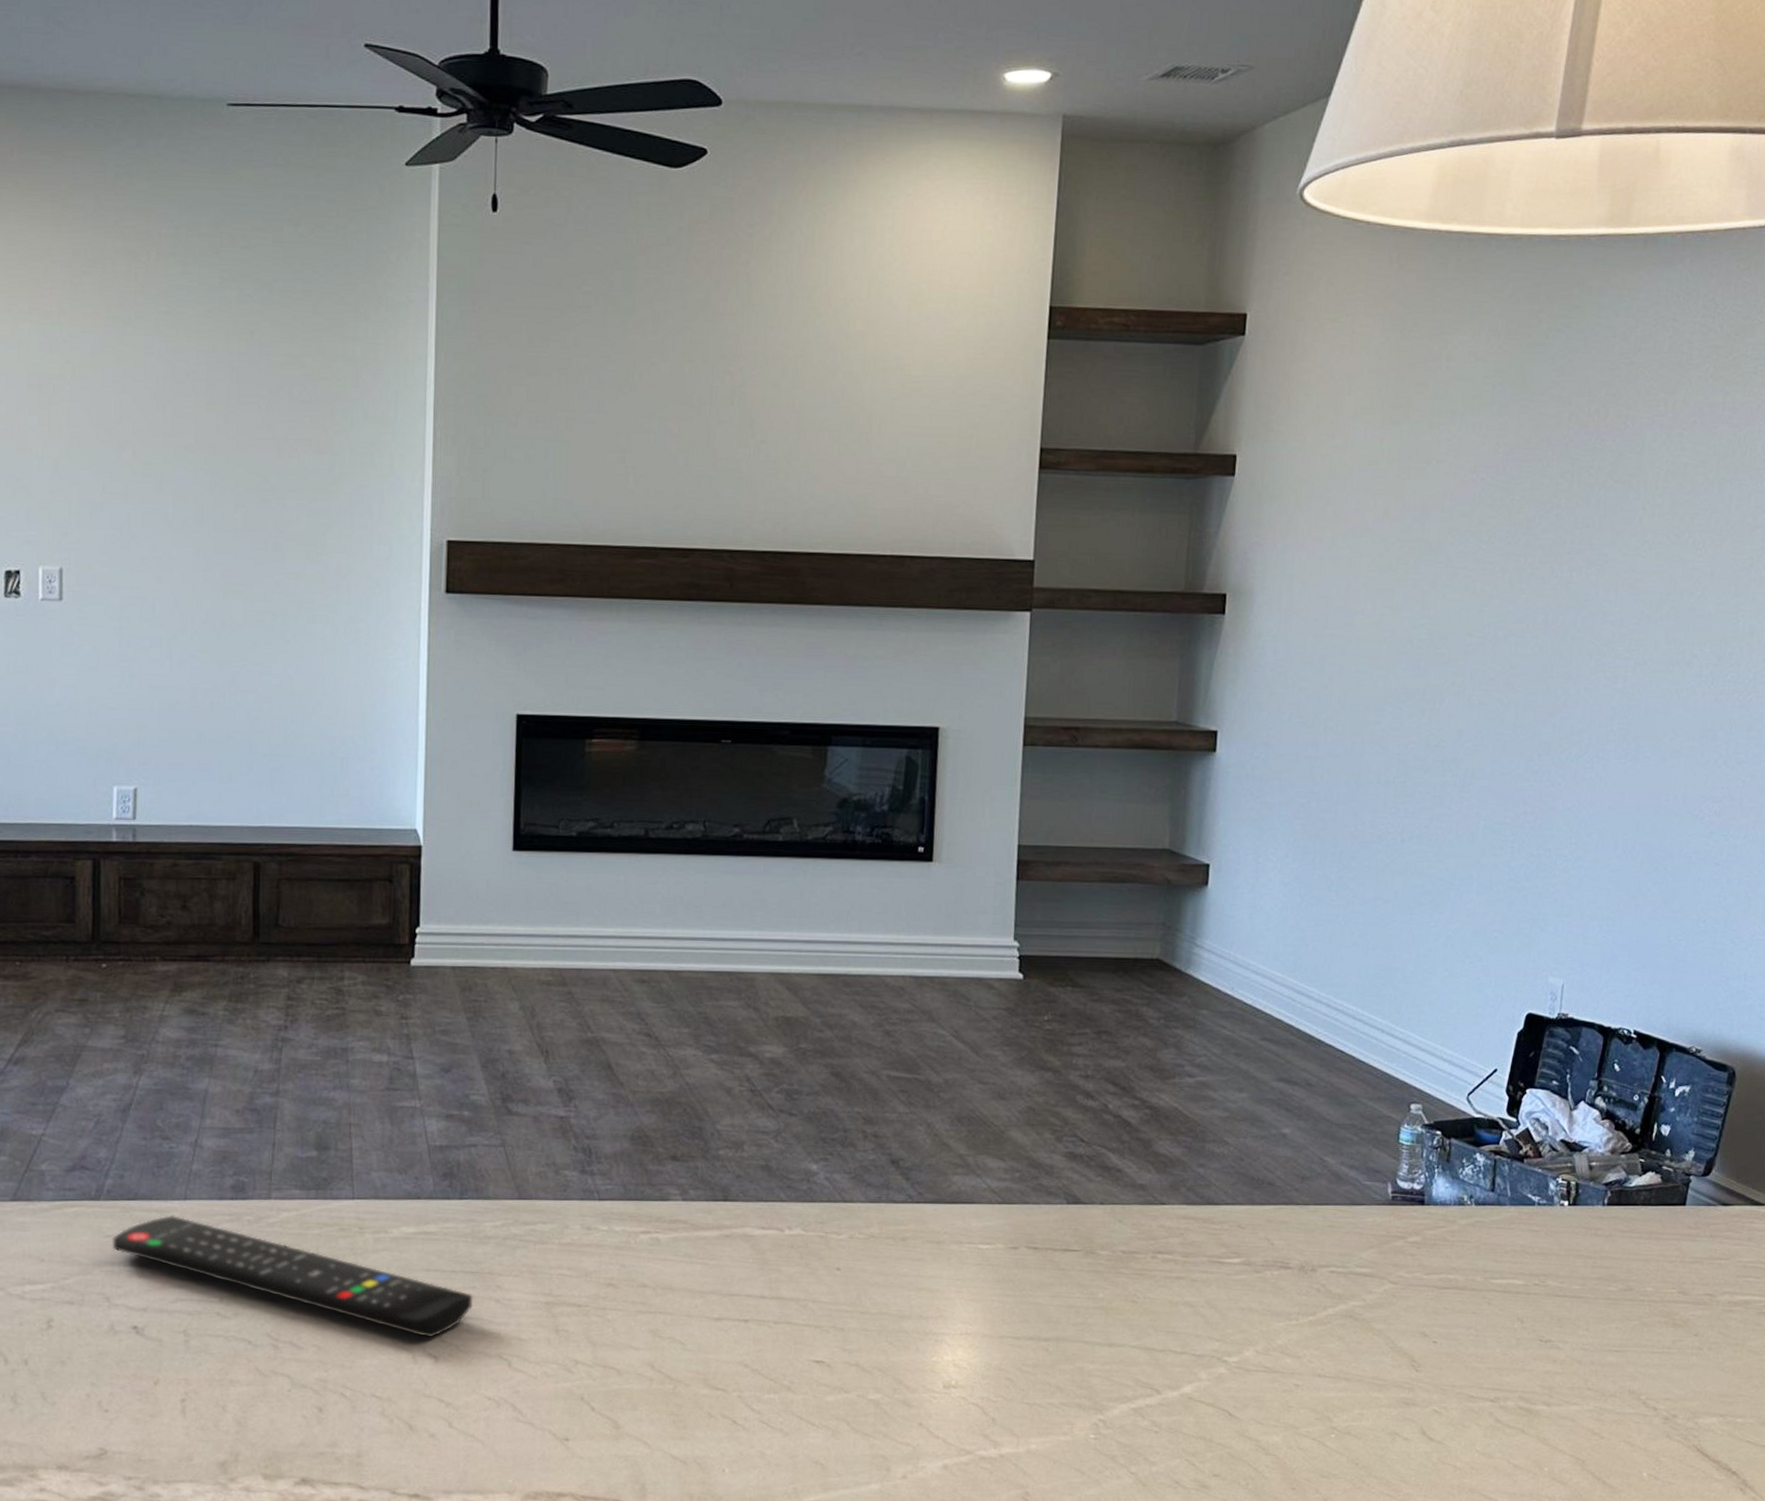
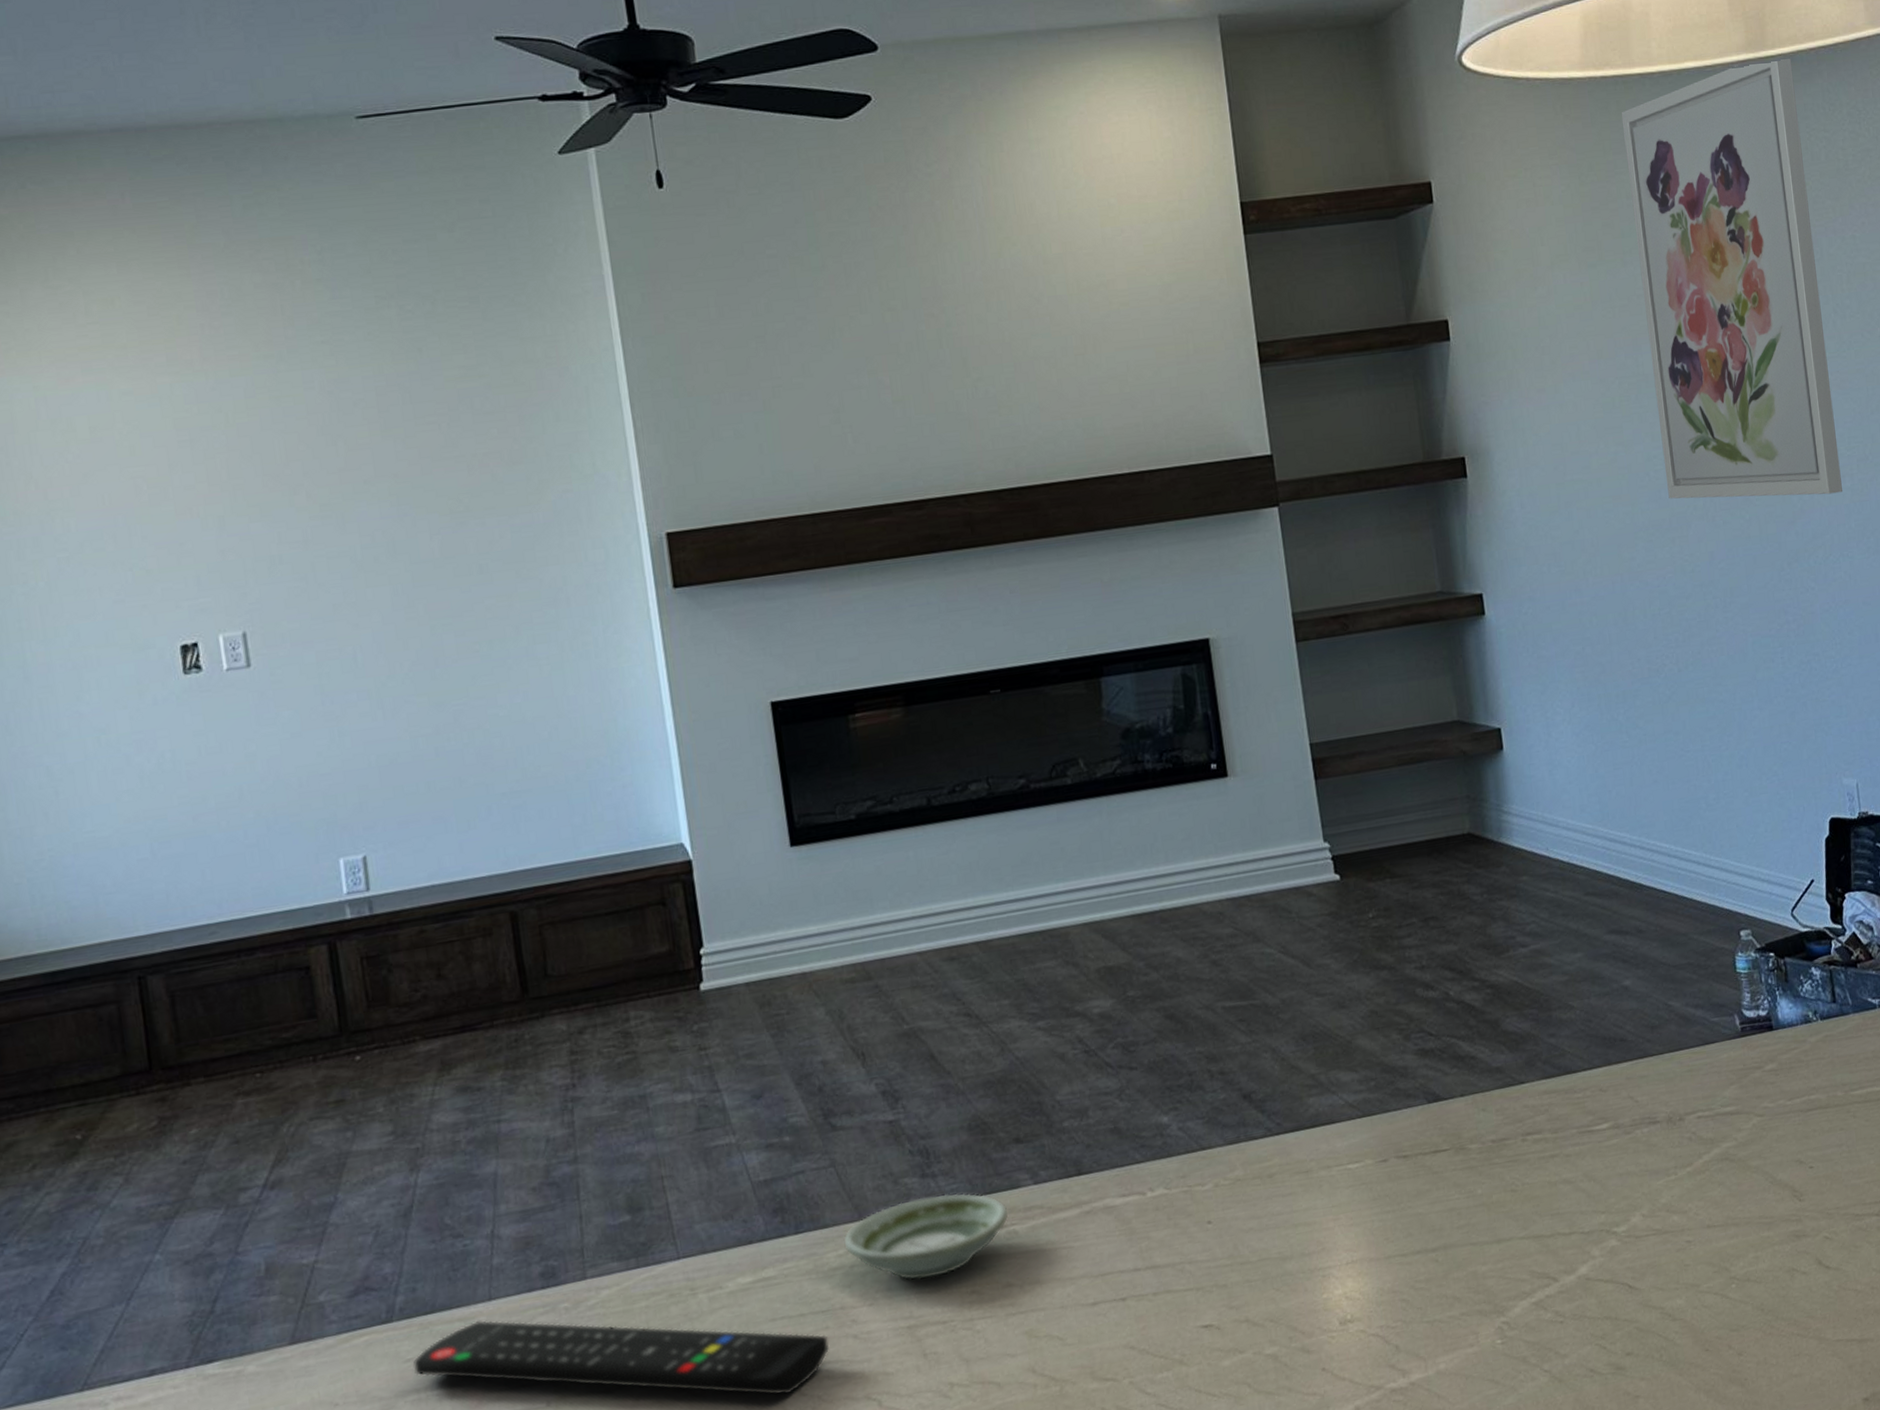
saucer: none [501,1191,655,1264] -> present [843,1193,1008,1280]
wall art: none [1427,239,1654,693] -> present [1621,58,1842,499]

